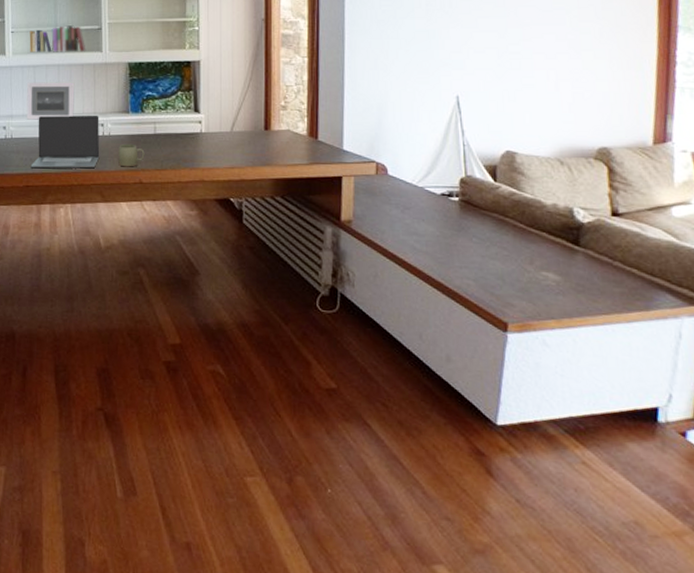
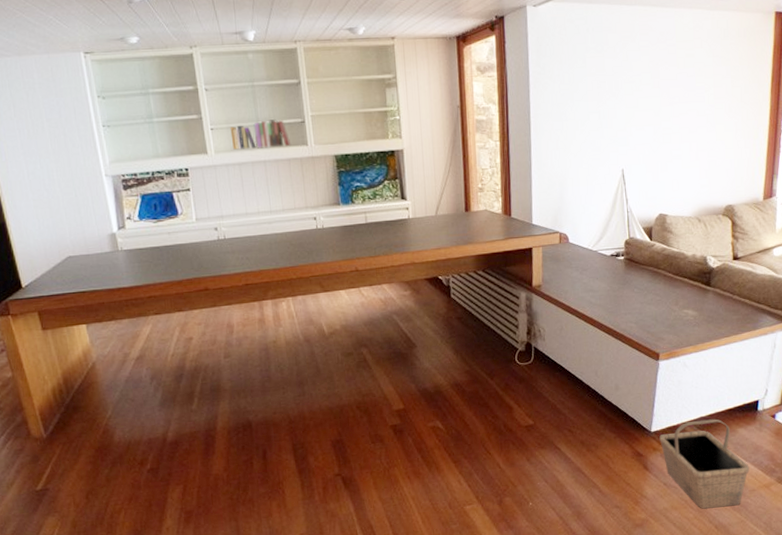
picture frame: present [26,82,75,120] -> none [234,178,286,219]
laptop: present [30,115,100,169] -> none [247,209,316,267]
mug: present [118,143,145,167] -> none [333,234,359,257]
basket: none [509,420,648,555] -> present [659,419,750,509]

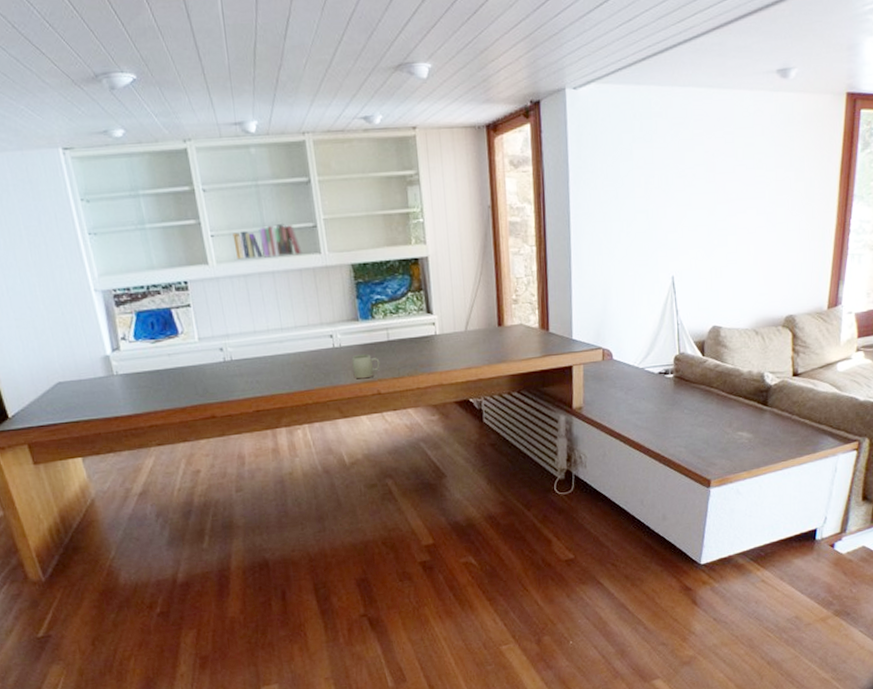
mug: none [333,234,359,257] -> present [352,353,380,379]
basket: present [659,419,750,509] -> none [709,549,805,645]

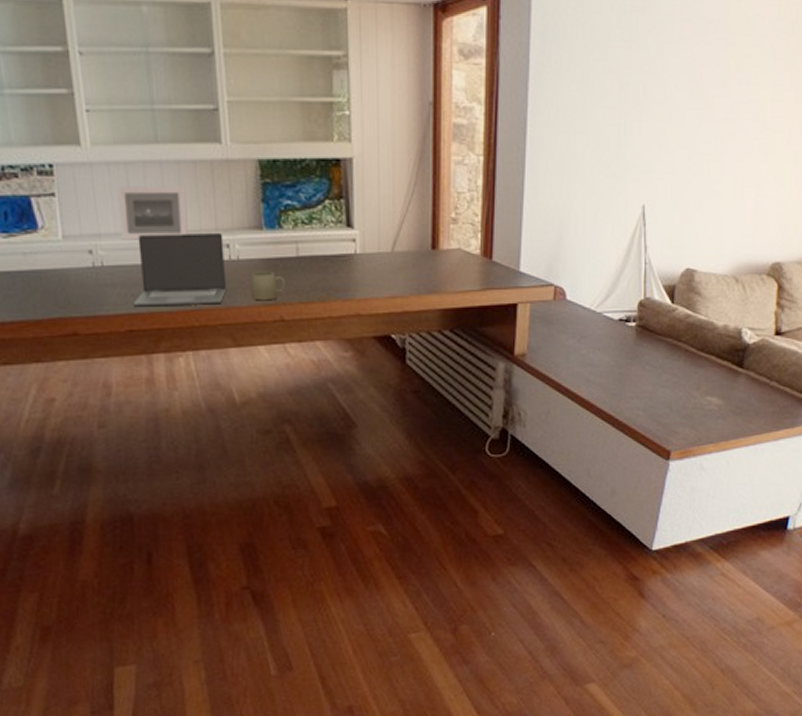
books: present [232,231,263,259] -> none [113,107,150,143]
picture frame: none [240,291,299,338] -> present [118,186,188,240]
laptop: none [258,325,333,391] -> present [133,232,227,307]
books: present [259,224,303,258] -> none [146,103,199,143]

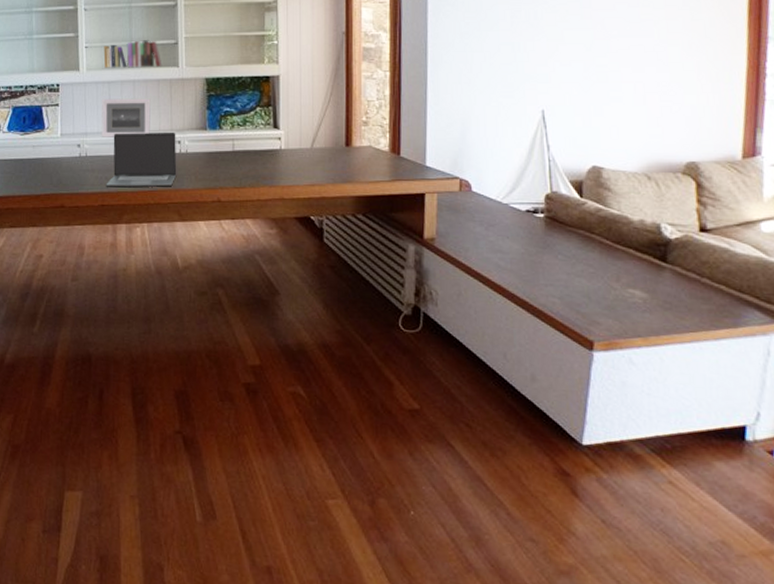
books: none [113,107,150,143] -> present [103,44,127,68]
books: none [146,103,199,143] -> present [126,40,163,68]
mug: present [251,270,286,301] -> none [196,161,223,185]

